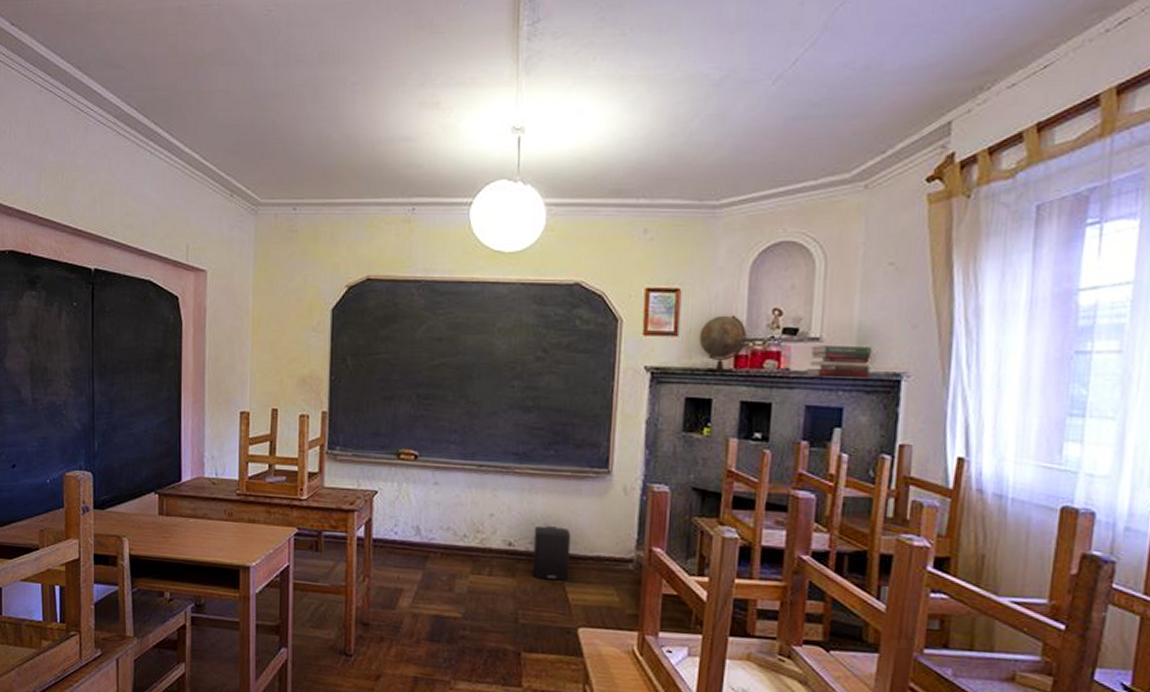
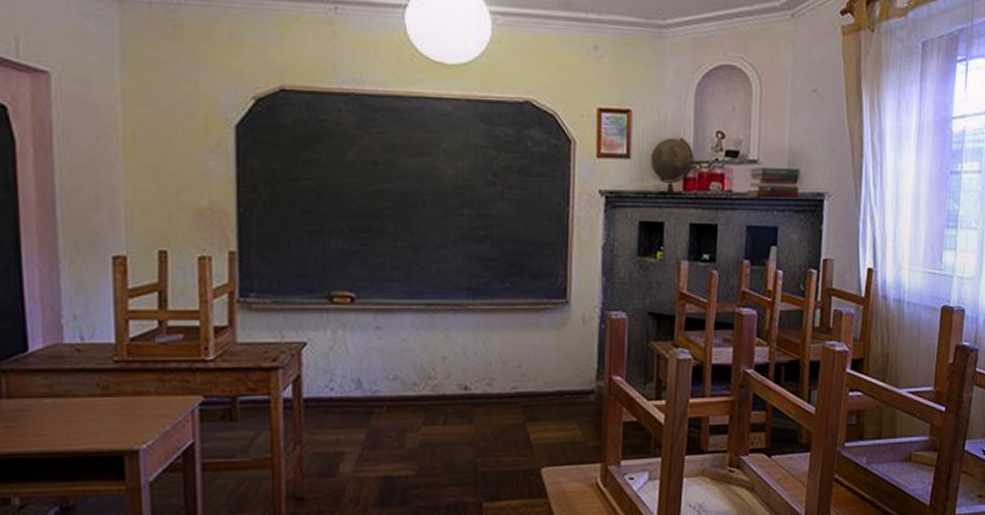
pedal bin: present [532,525,571,581] -> none [491,364,531,422]

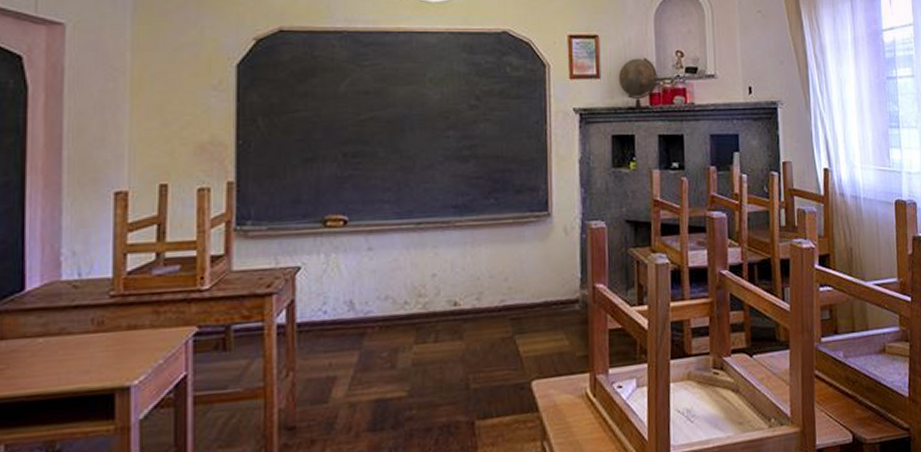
books: present [746,168,801,199] -> none [707,81,754,109]

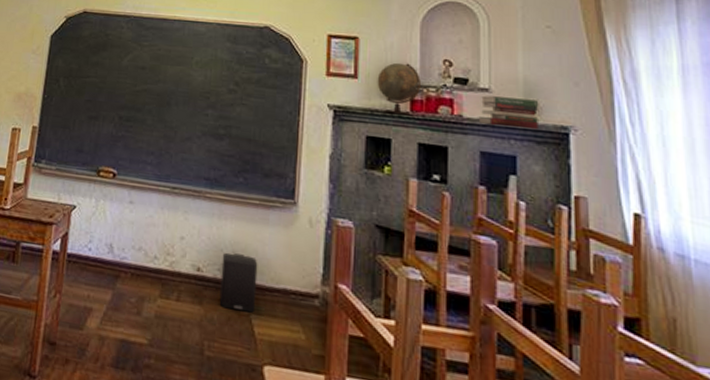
pedal bin: none [479,277,519,337] -> present [219,252,258,313]
books: none [707,81,754,109] -> present [478,95,539,130]

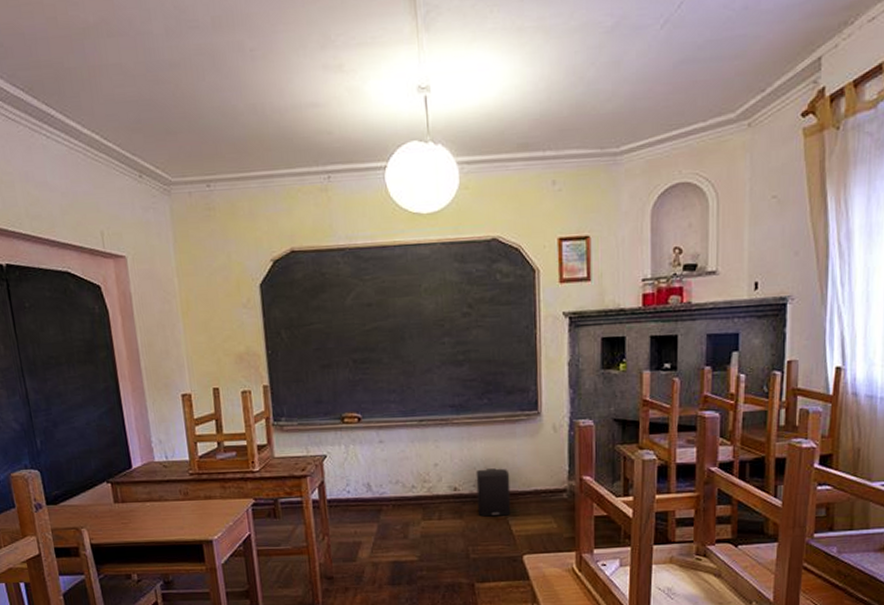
globe: present [377,62,421,117] -> none [610,257,652,313]
books: present [478,95,539,130] -> none [705,275,762,308]

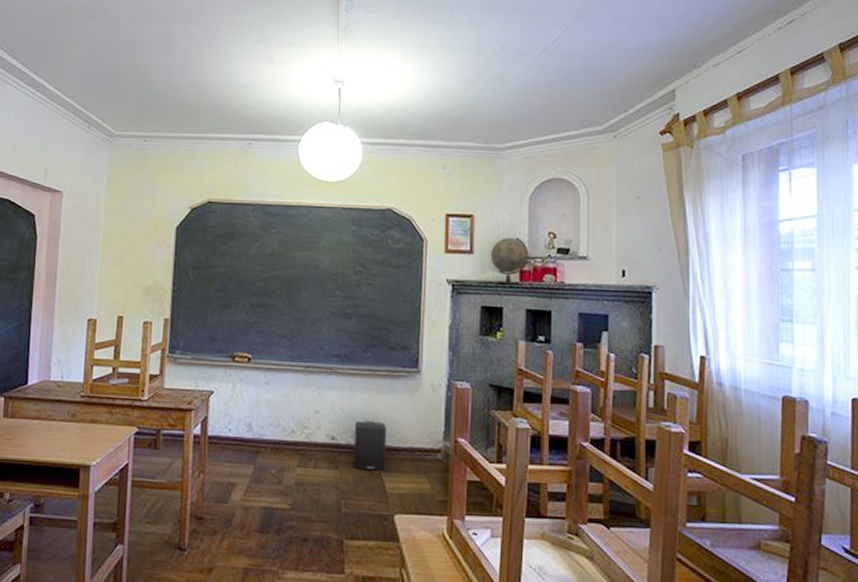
globe: none [610,257,652,313] -> present [490,237,529,287]

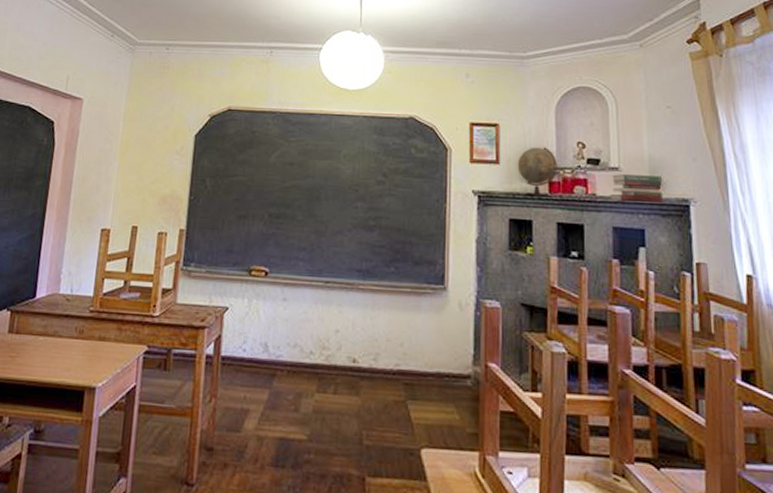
pedal bin: present [353,420,387,471] -> none [376,341,412,399]
books: none [577,263,628,291] -> present [610,174,663,204]

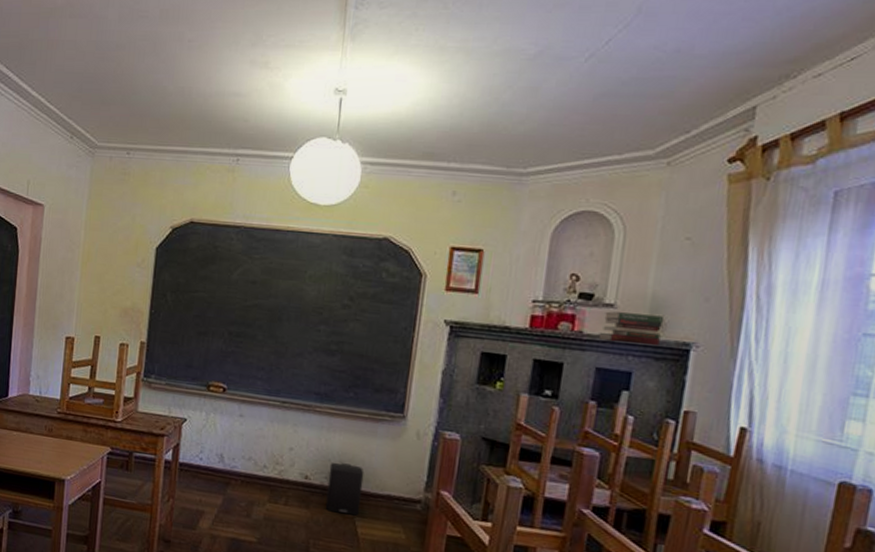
pedal bin: none [376,341,412,399] -> present [325,462,364,516]
globe: present [517,147,557,199] -> none [498,277,544,333]

